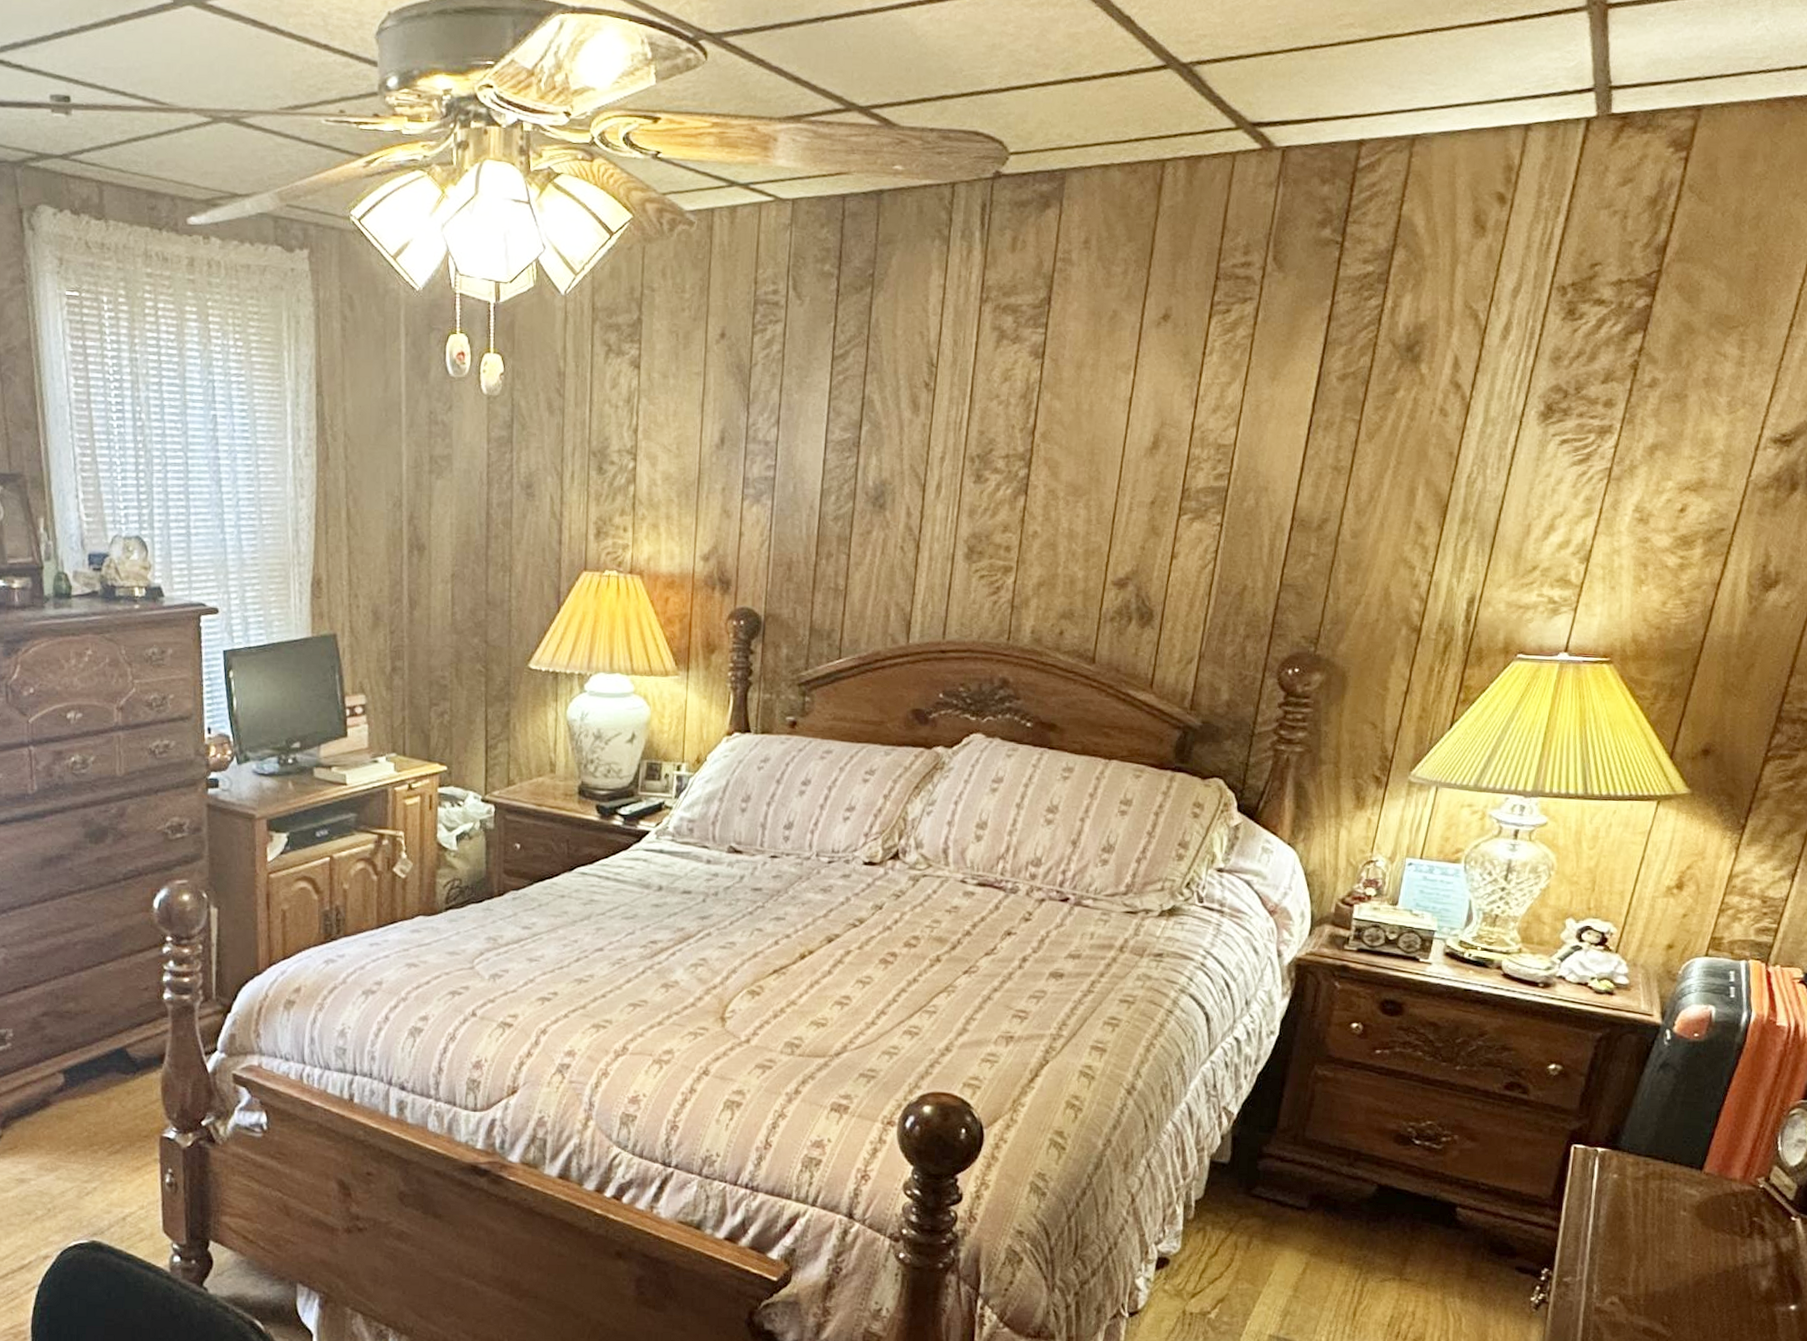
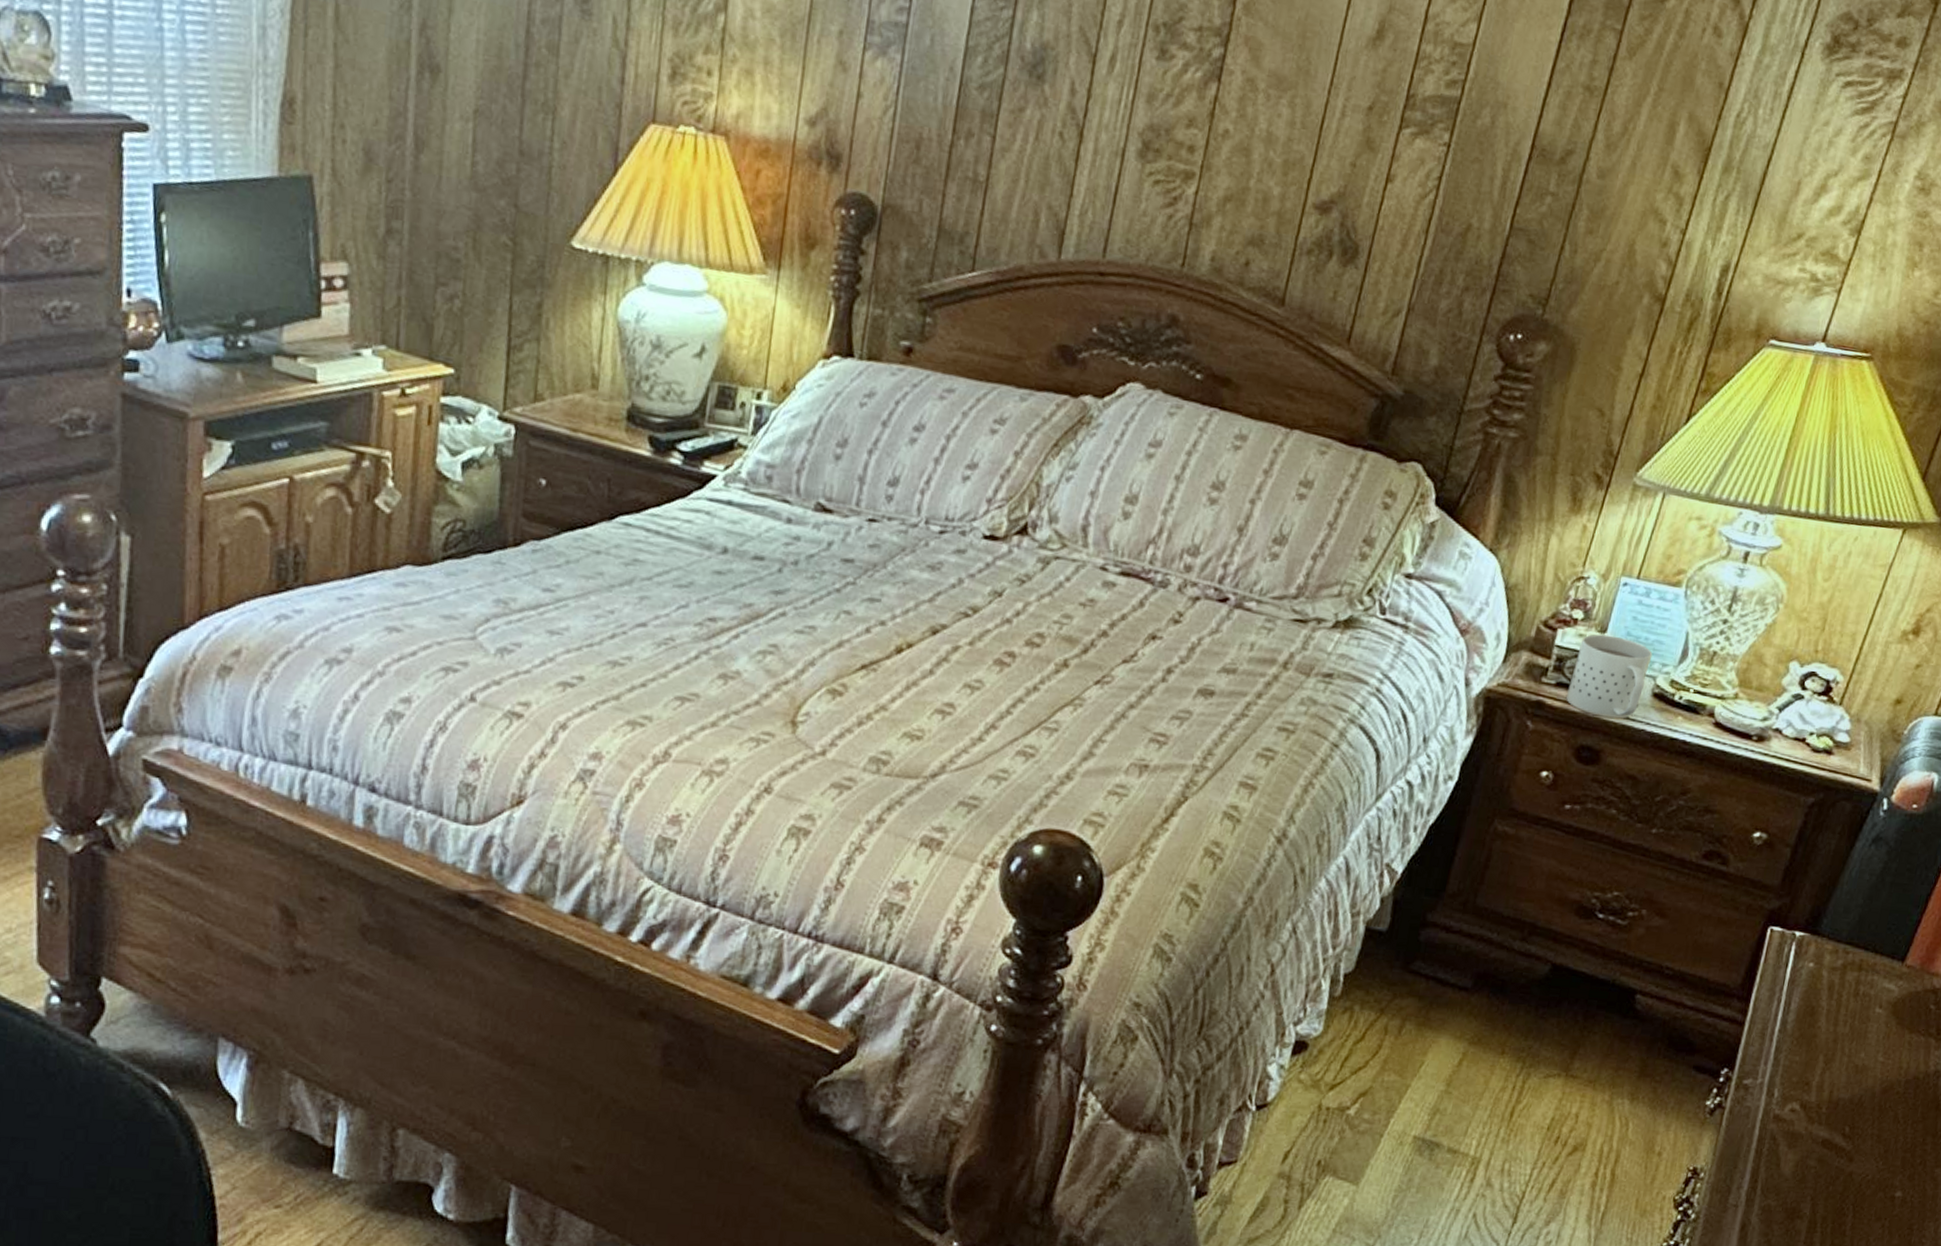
mug: none [1367,907,1441,976] -> present [1565,634,1653,719]

